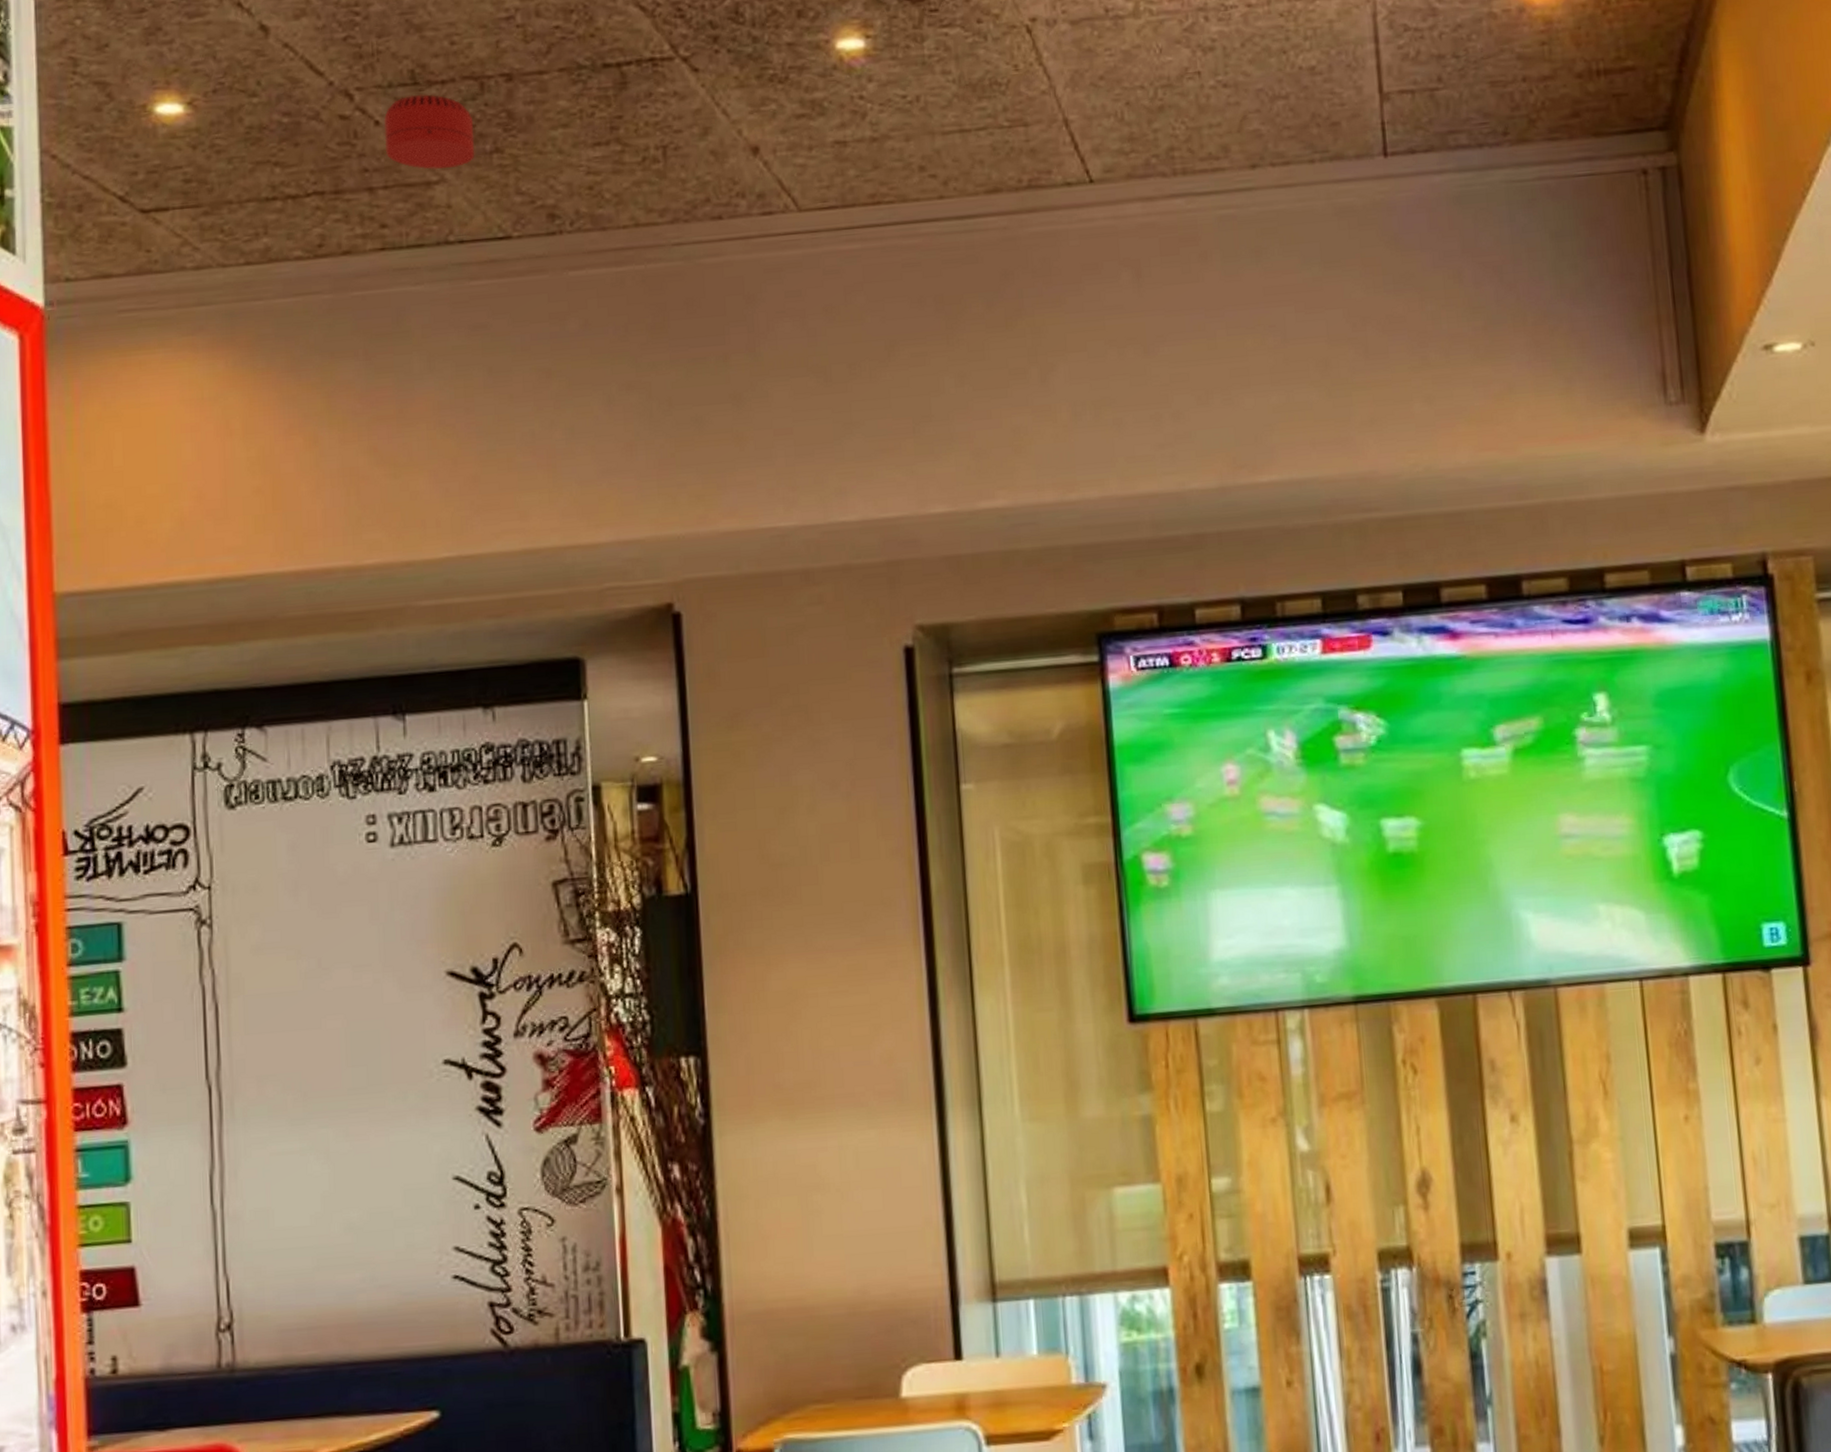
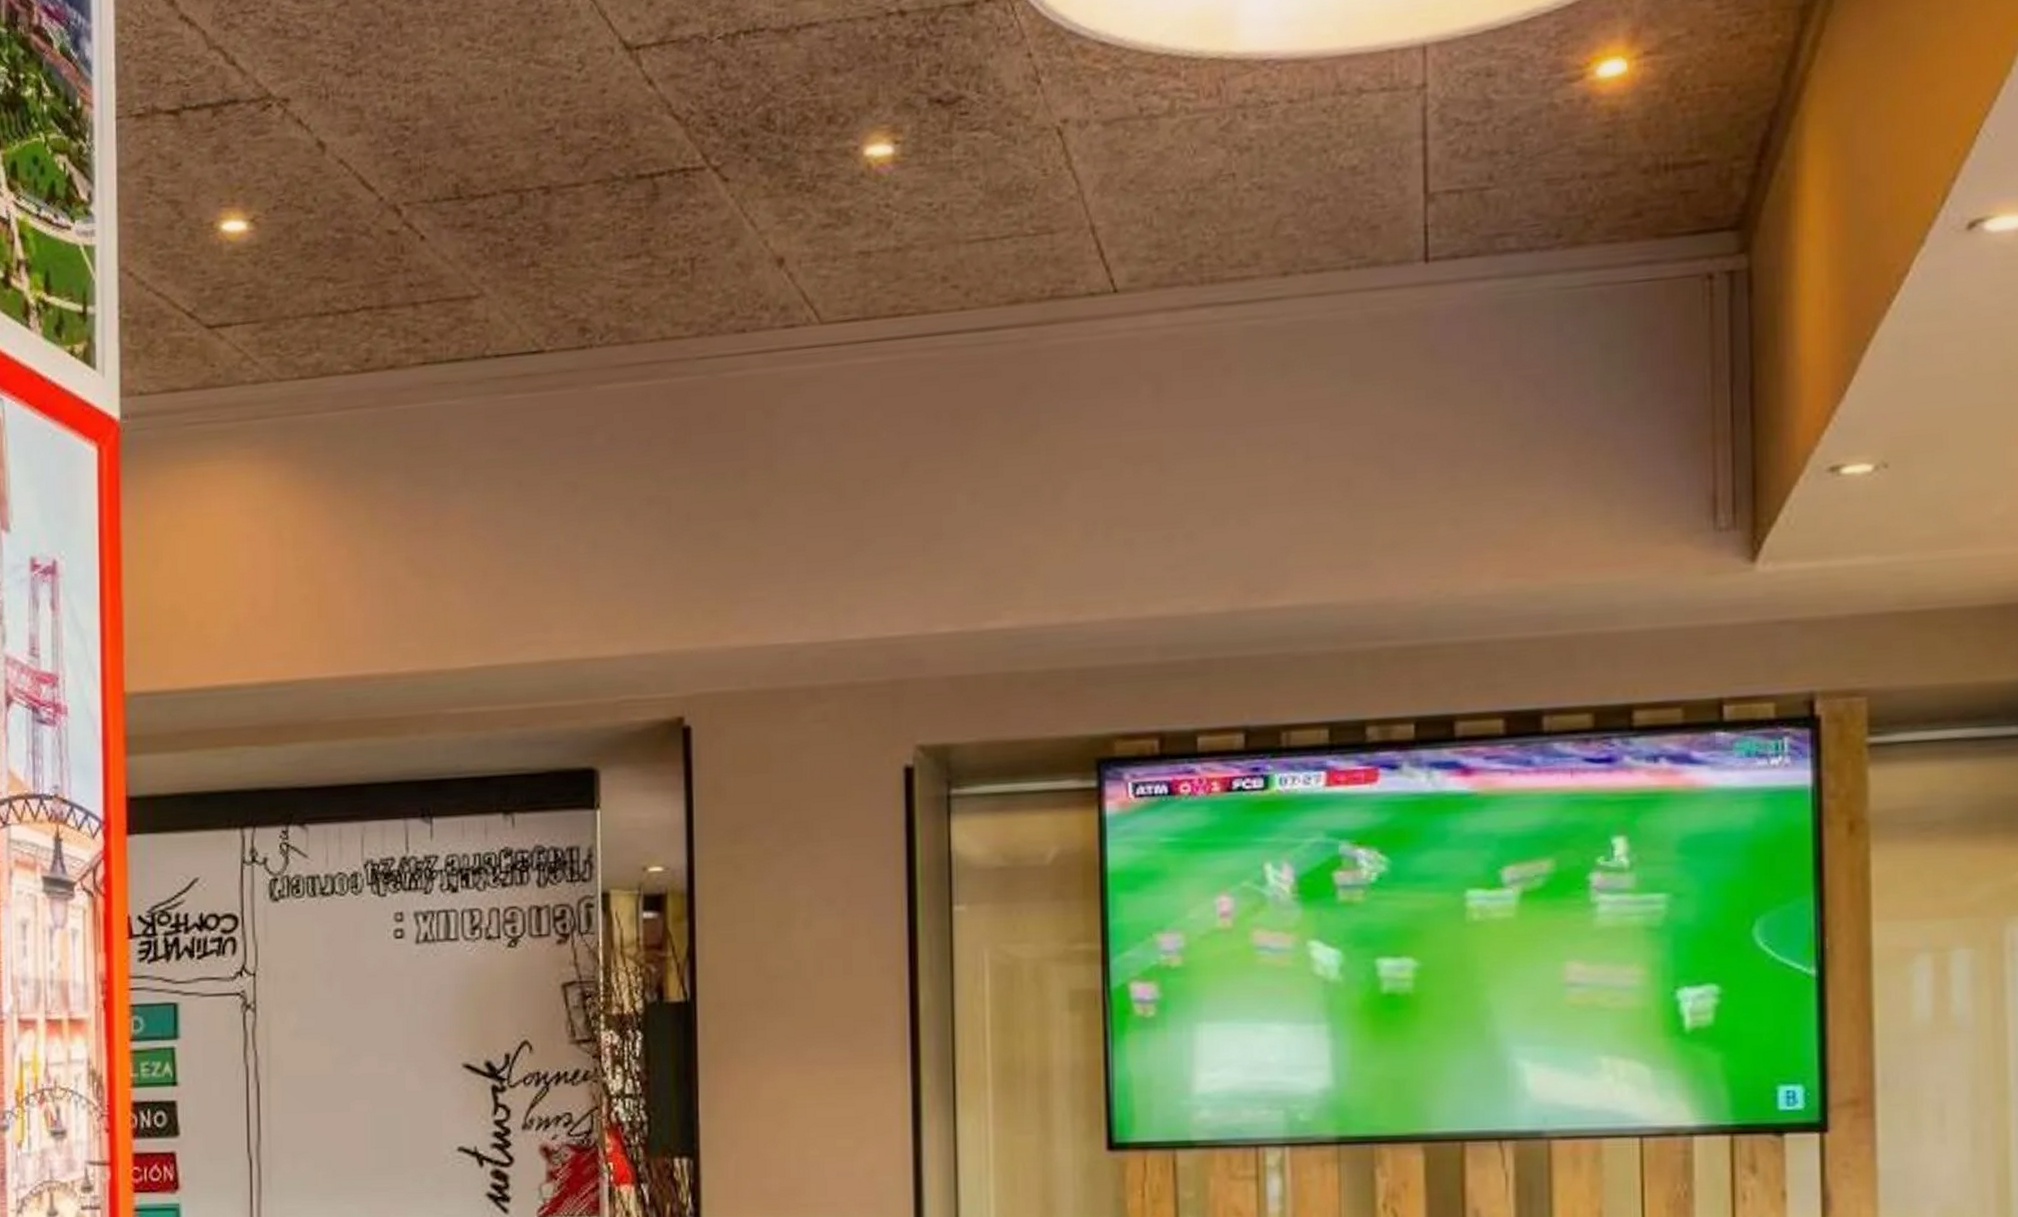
smoke detector: present [383,94,475,170] -> none [428,208,513,284]

